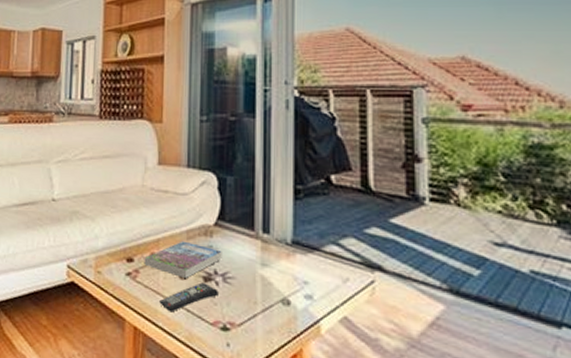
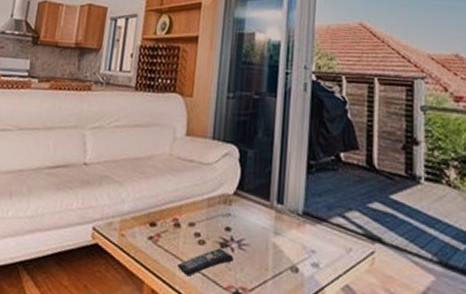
book: present [144,241,222,278] -> none [166,208,239,244]

